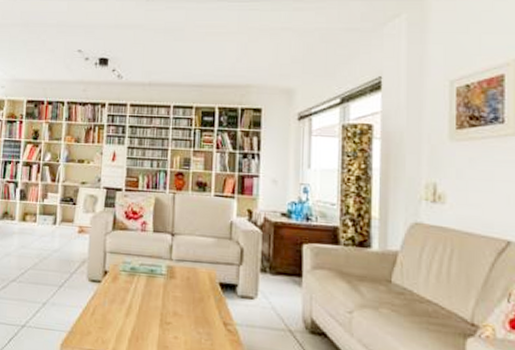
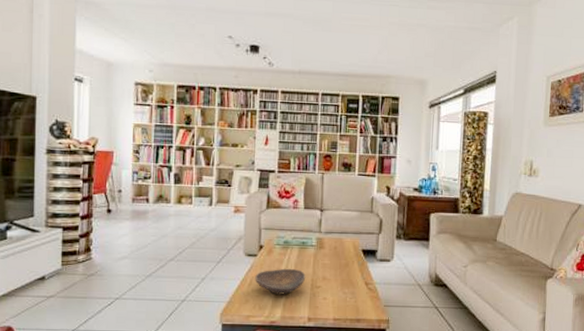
decorative bowl: none [98,298,154,329] -> present [255,268,306,295]

